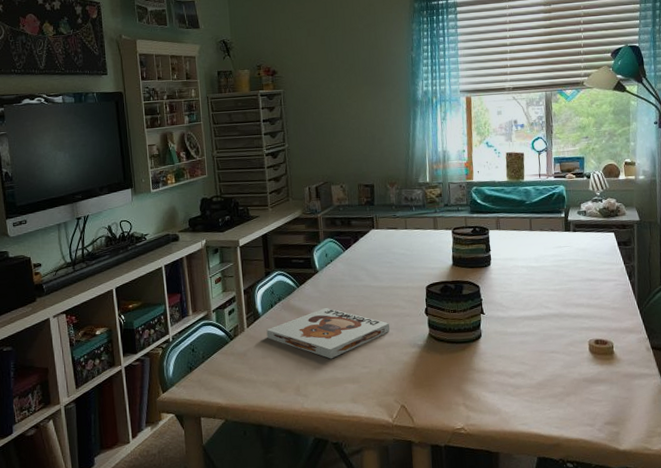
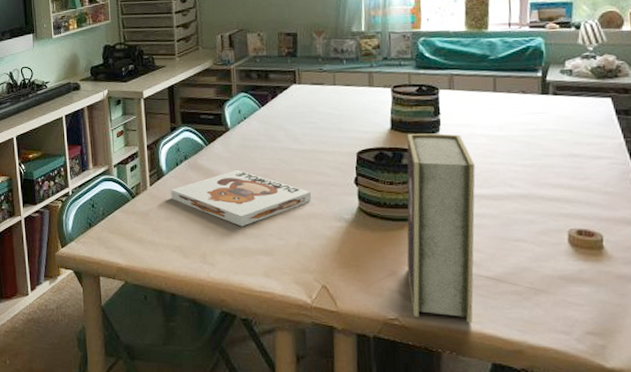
book: none [466,267,522,425] -> present [407,133,475,323]

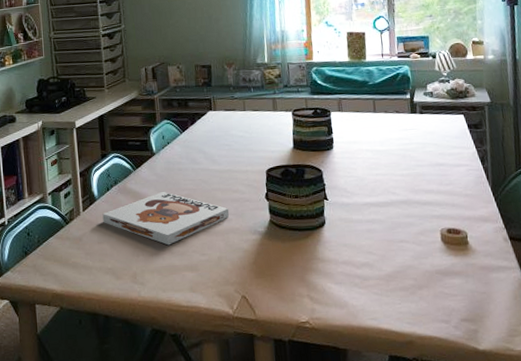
book: present [407,133,475,323] -> none [307,150,371,320]

